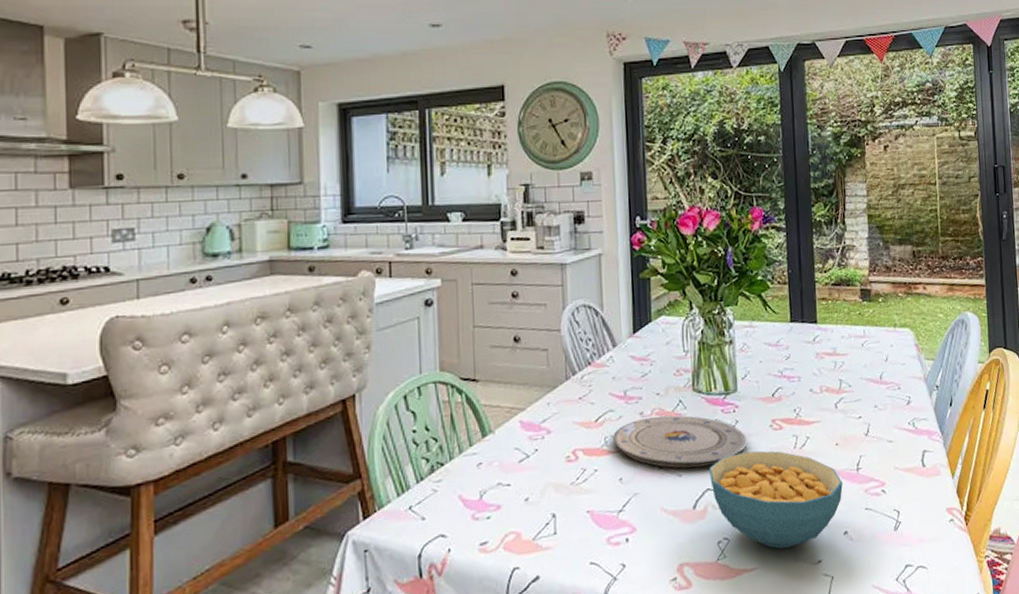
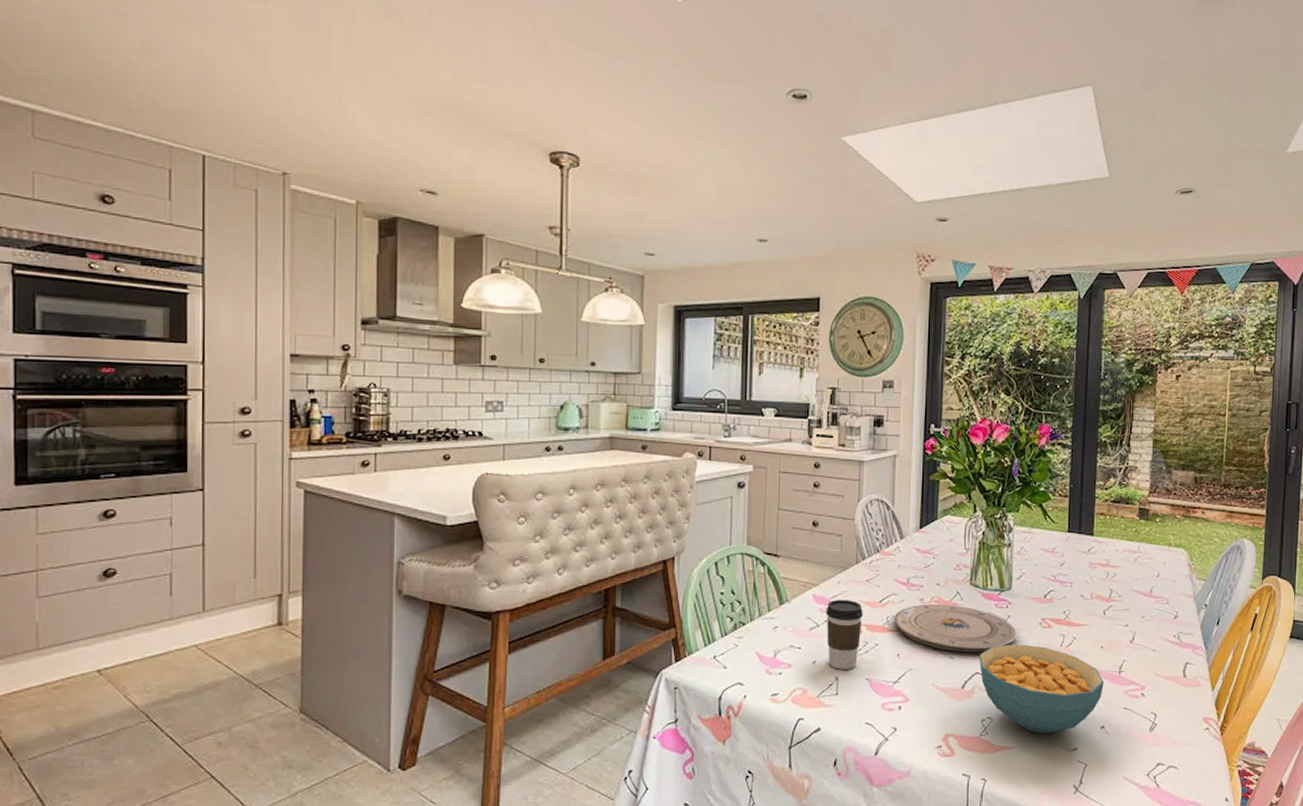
coffee cup: none [535,422,578,505] -> present [826,599,863,670]

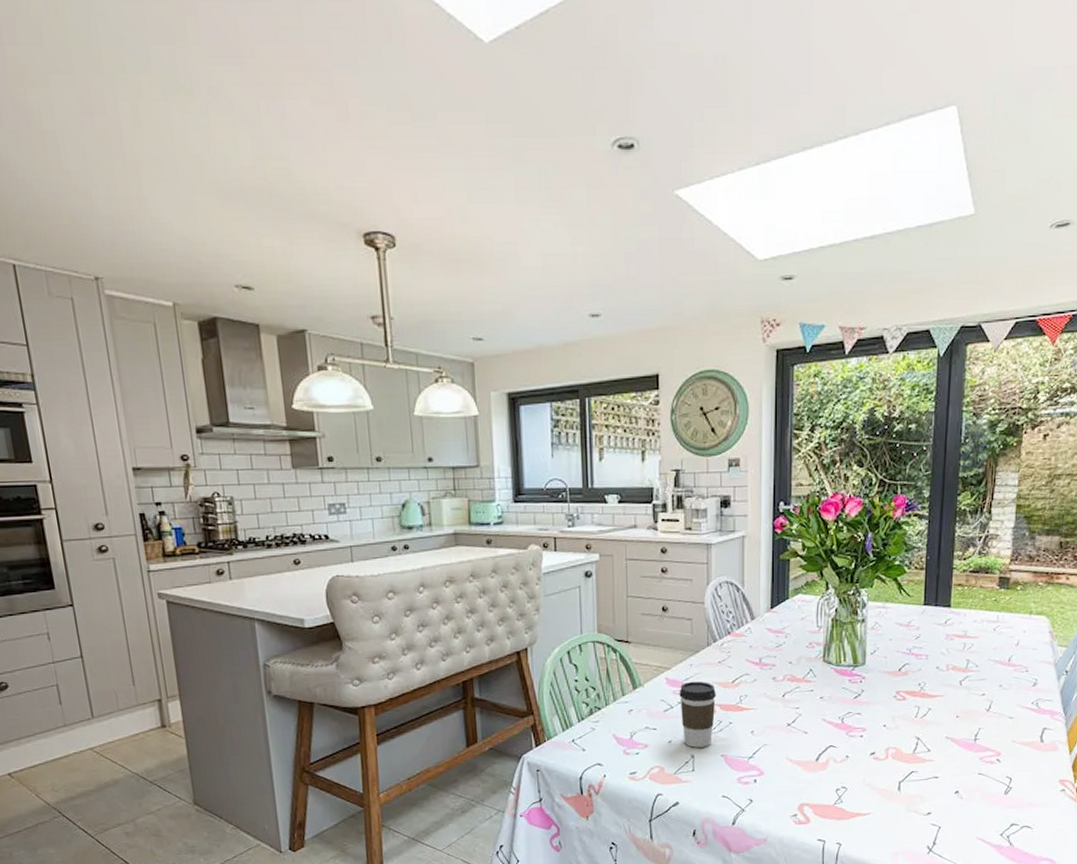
plate: present [894,603,1017,653] -> none [747,681,871,727]
cereal bowl: present [979,644,1104,733] -> none [833,717,959,800]

